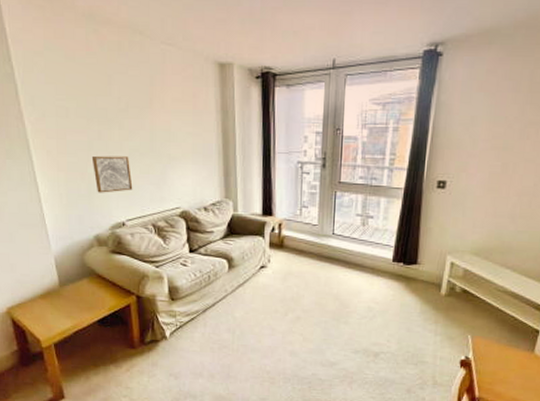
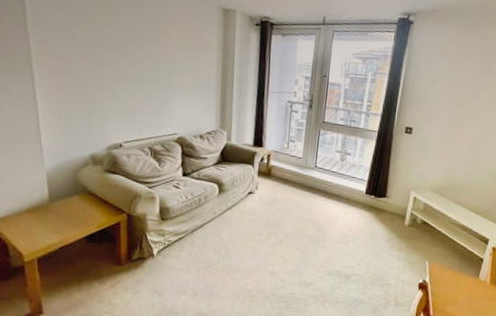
wall art: present [91,155,133,193] -> none [94,79,133,115]

